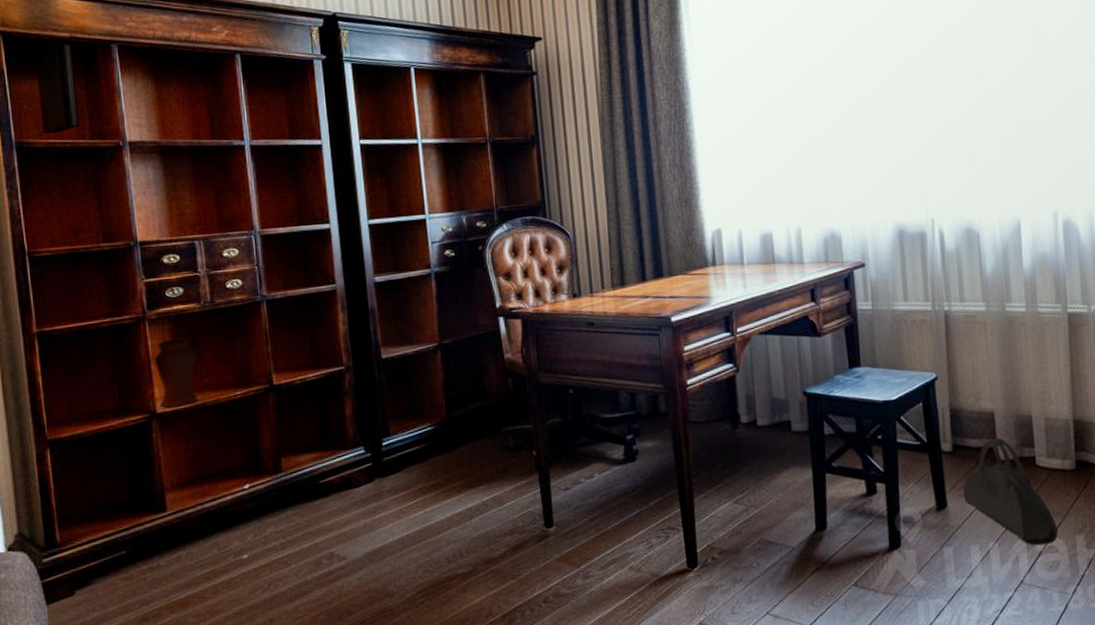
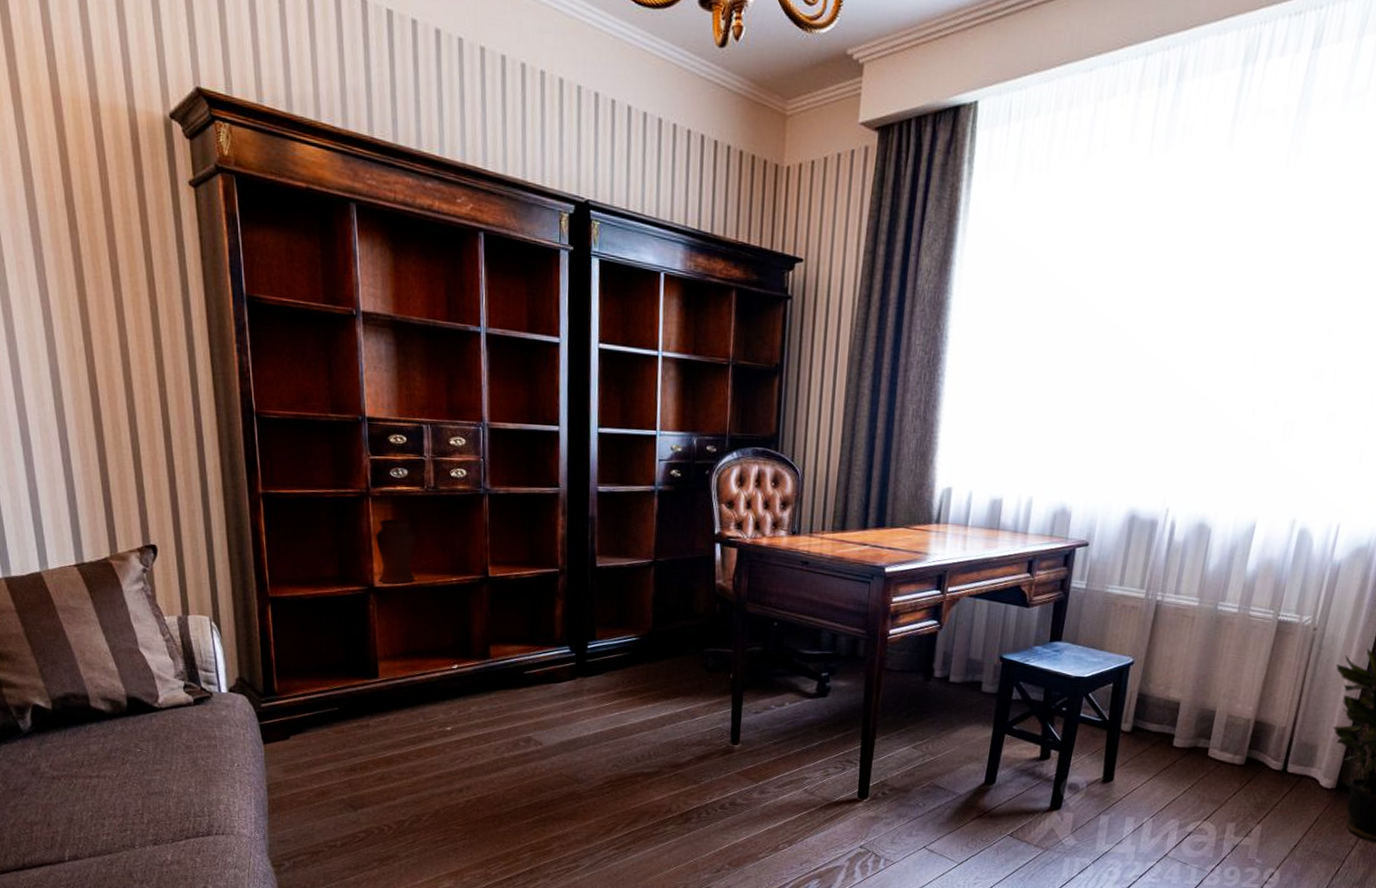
binder: present [35,39,80,134] -> none [270,188,313,293]
handbag: present [962,438,1058,546] -> none [1130,726,1213,827]

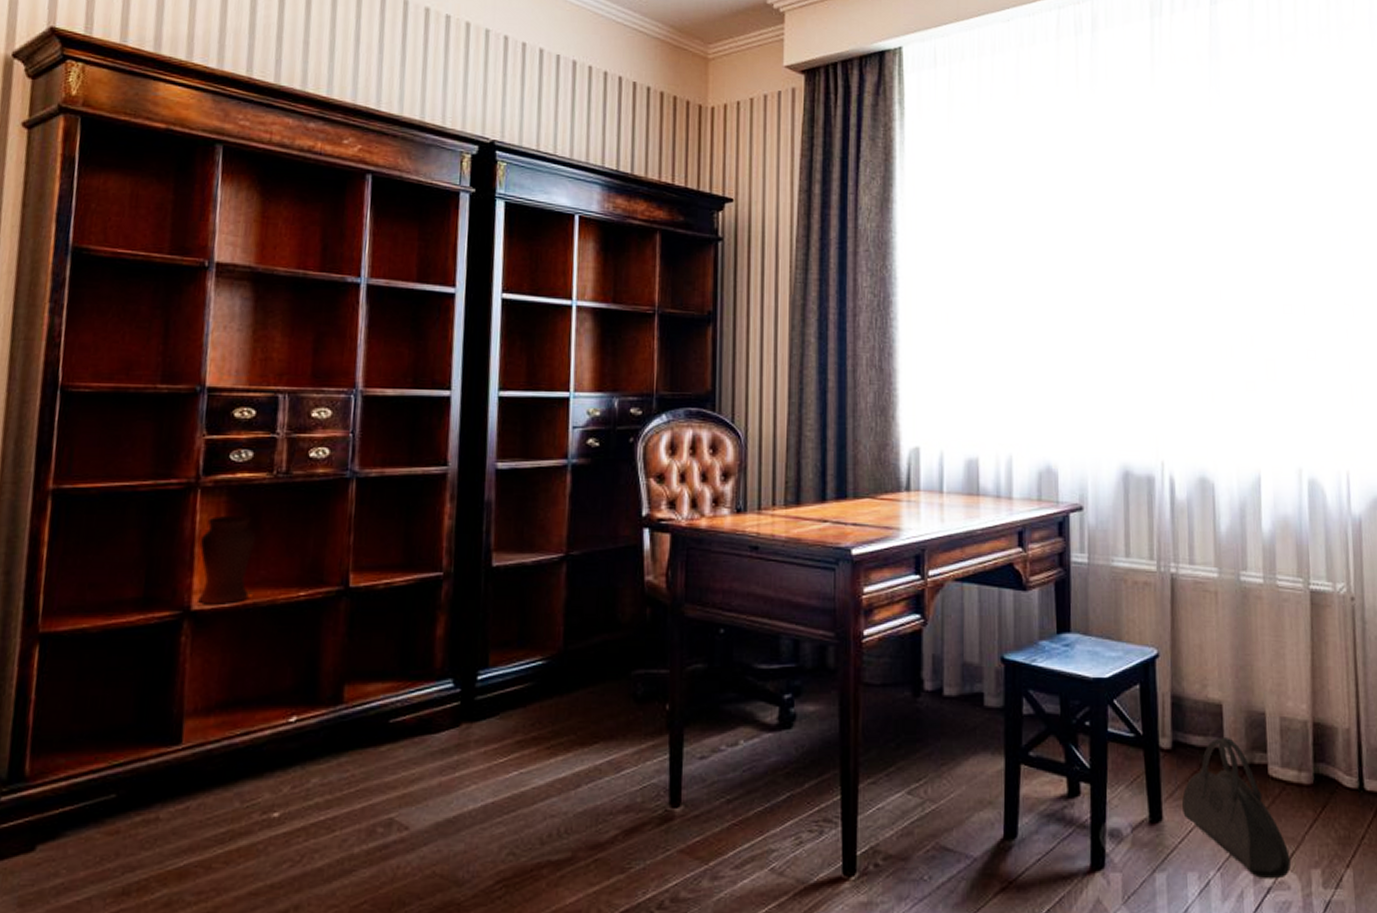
handbag: none [1130,726,1213,827] -> present [1181,738,1291,880]

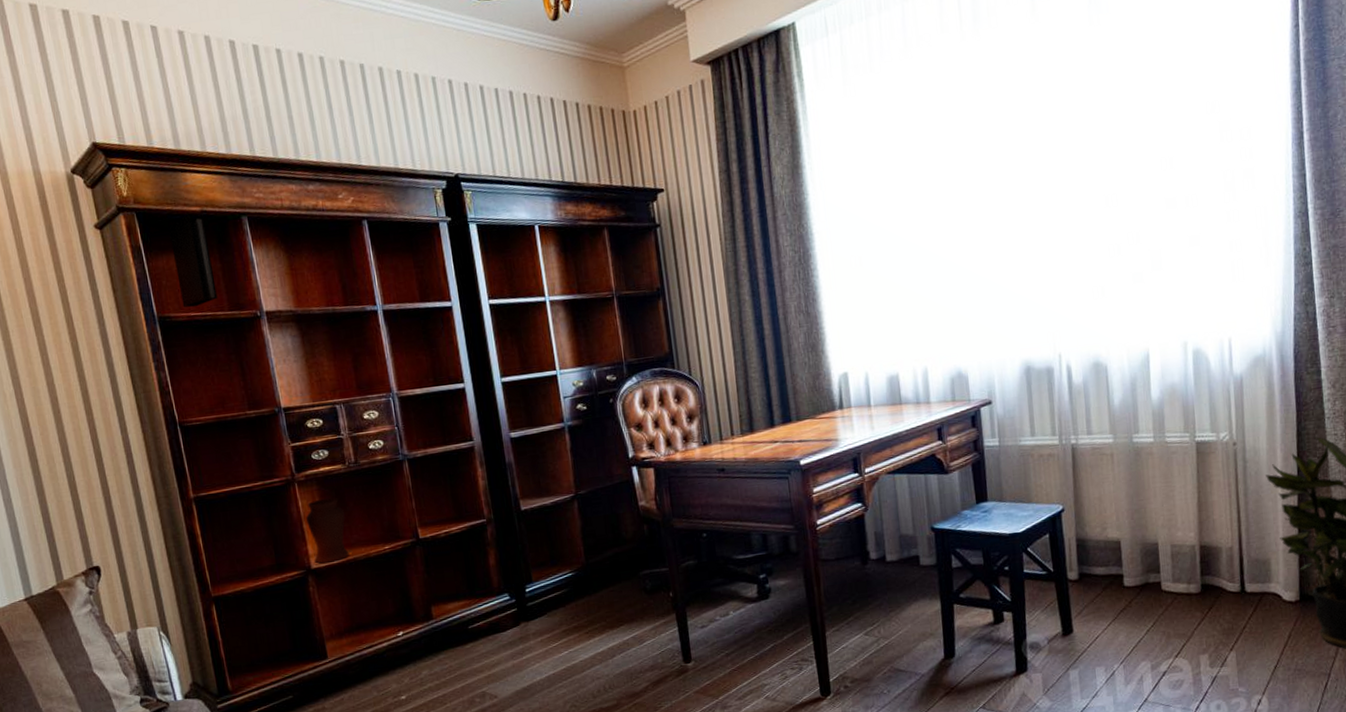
binder: none [109,129,168,243] -> present [169,213,218,308]
handbag: present [1181,738,1291,880] -> none [1088,565,1182,666]

